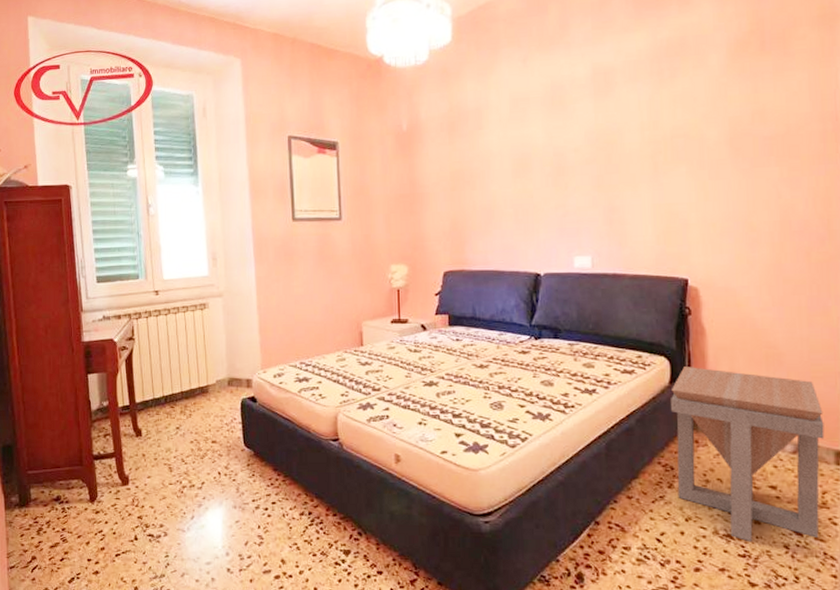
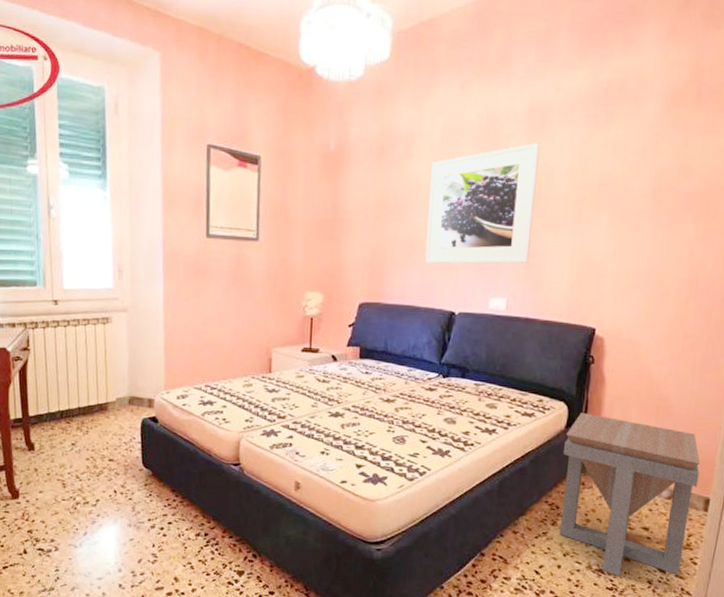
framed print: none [502,104,610,228] -> present [425,143,541,264]

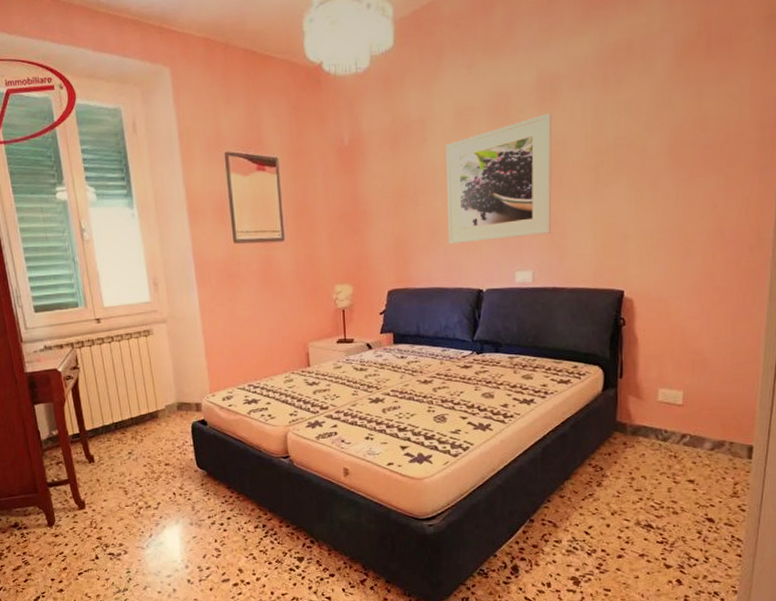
side table: present [559,413,701,577] -> none [603,374,741,531]

